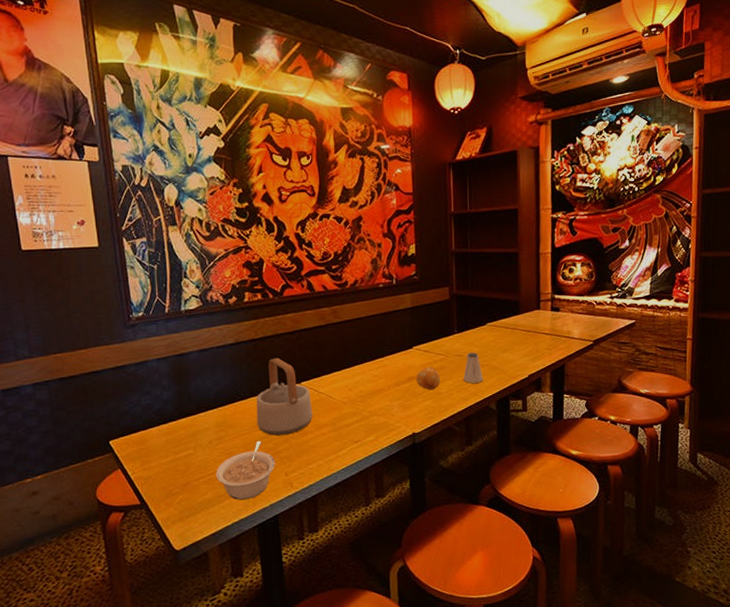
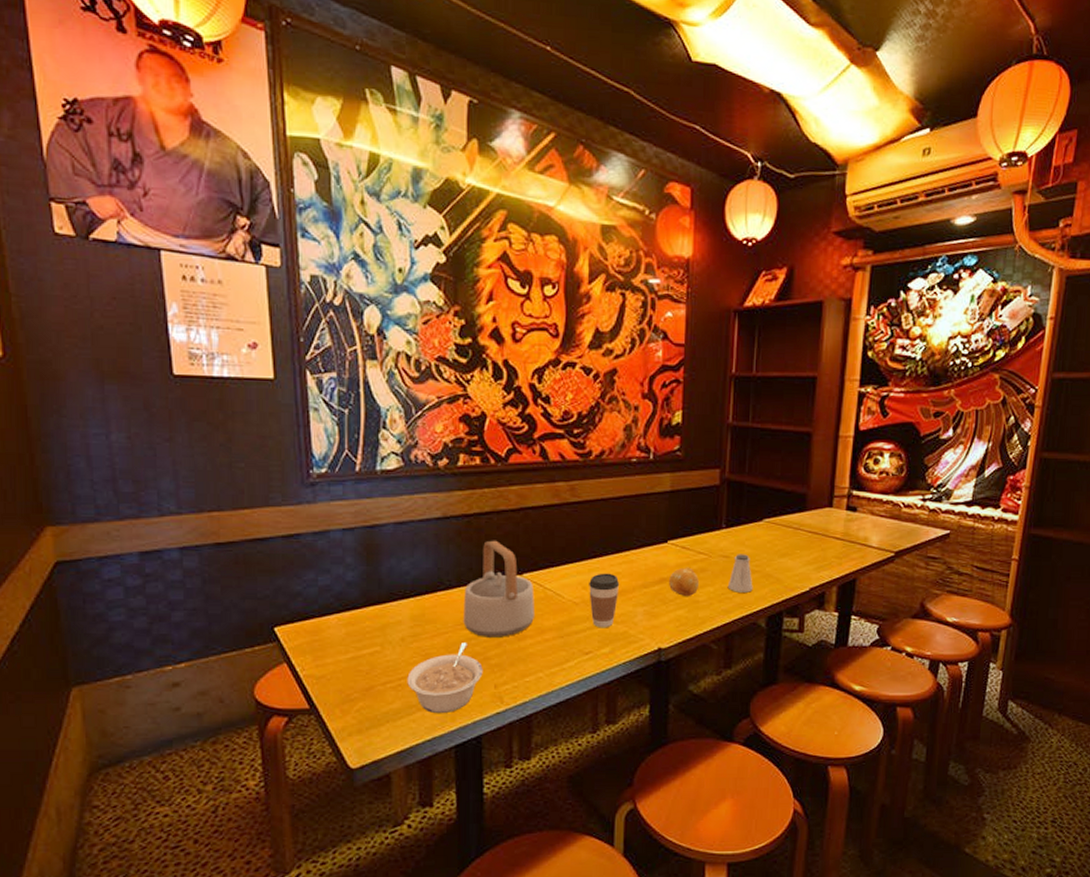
coffee cup: none [353,376,378,421] -> present [589,573,620,628]

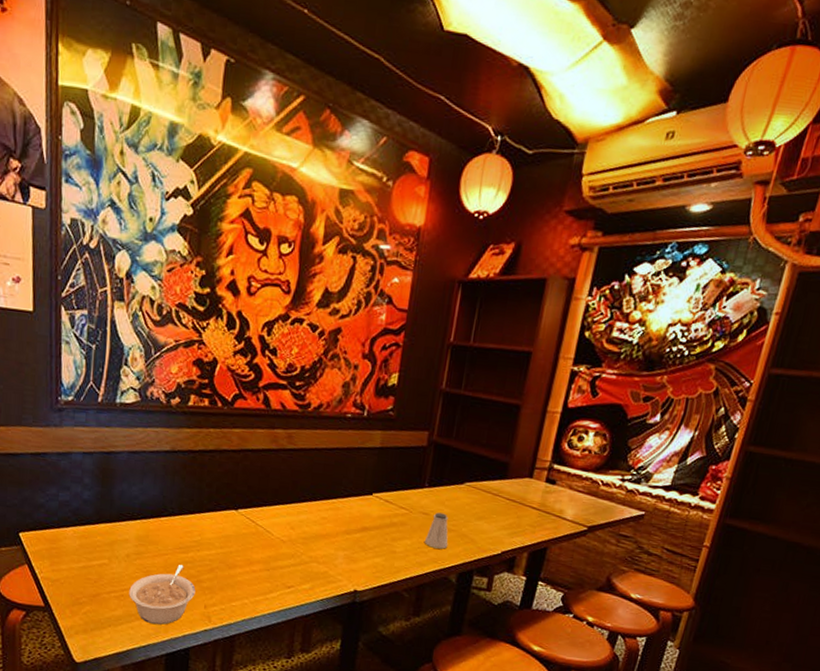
teapot: present [463,540,534,637] -> none [182,476,247,564]
coffee cup: present [589,573,620,628] -> none [296,516,325,567]
fruit: present [669,567,699,597] -> none [370,519,398,547]

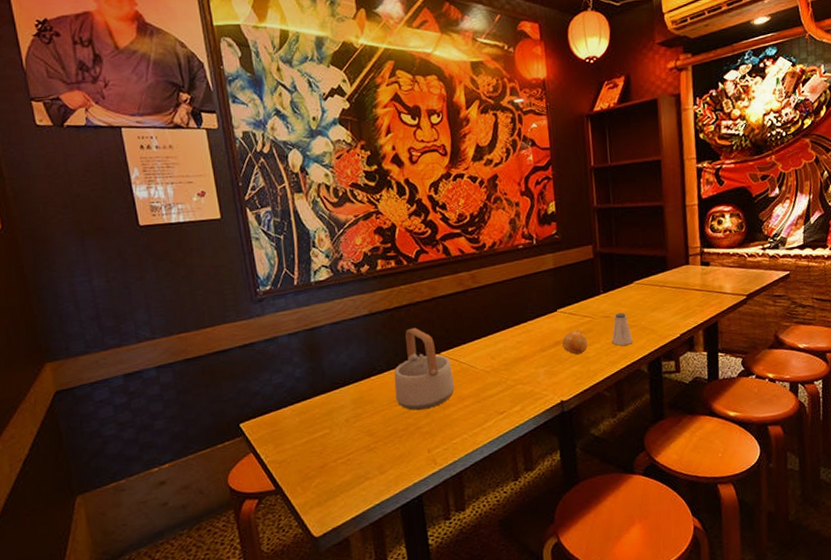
legume: present [129,565,196,625] -> none [354,417,417,481]
teapot: none [182,476,247,564] -> present [394,327,454,411]
fruit: none [370,519,398,547] -> present [562,329,588,355]

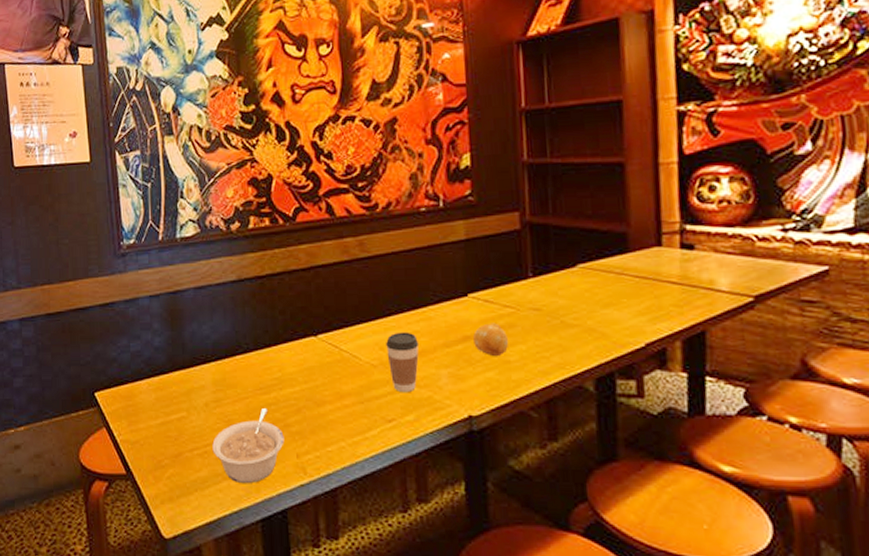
legume: none [354,417,417,481] -> present [212,408,284,484]
teapot: present [394,327,454,411] -> none [261,301,332,403]
coffee cup: none [496,343,522,390] -> present [386,331,420,393]
saltshaker: present [611,313,633,346] -> none [542,306,574,350]

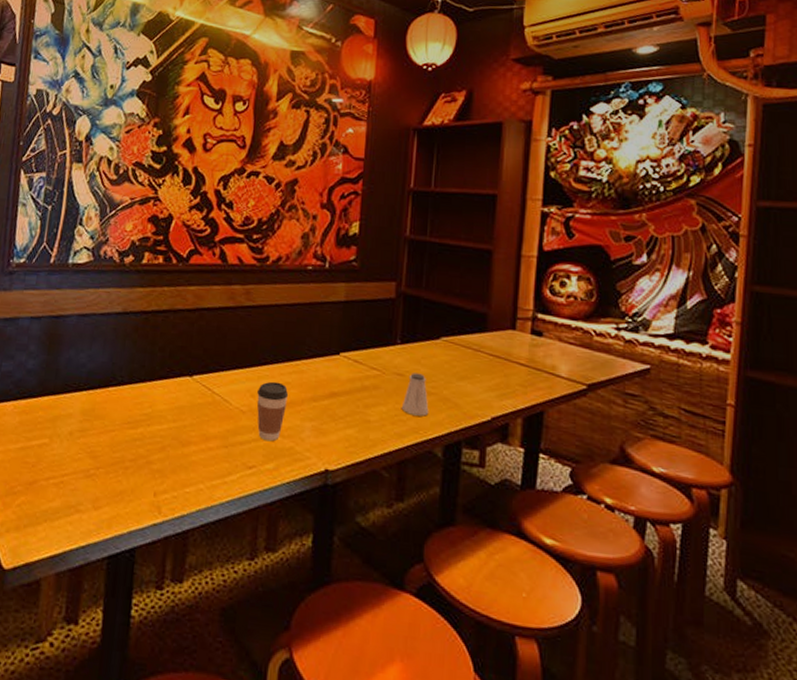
legume: present [212,408,284,484] -> none [69,443,145,519]
fruit: present [473,323,508,357] -> none [339,382,371,416]
saltshaker: none [542,306,574,350] -> present [401,373,429,416]

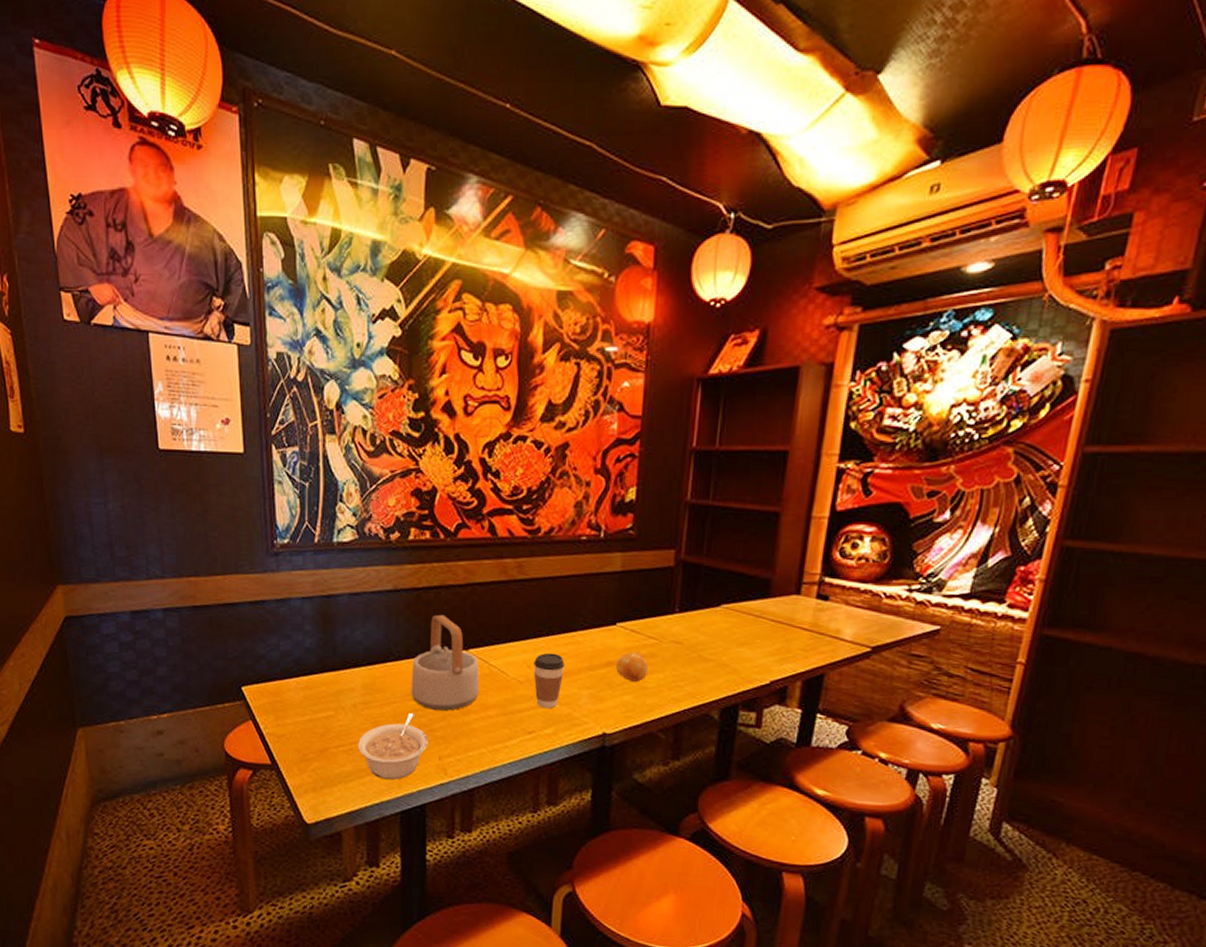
legume: none [69,443,145,519] -> present [358,713,428,780]
teapot: none [130,338,202,441] -> present [411,614,480,711]
fruit: none [339,382,371,416] -> present [616,651,648,683]
saltshaker: present [401,373,429,416] -> none [678,640,707,682]

